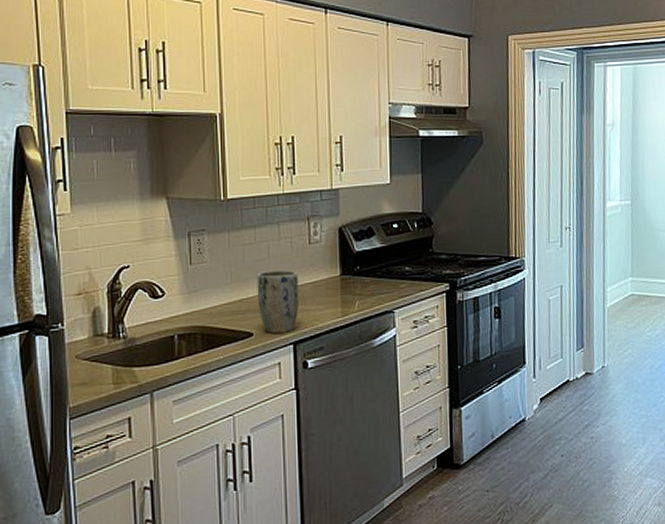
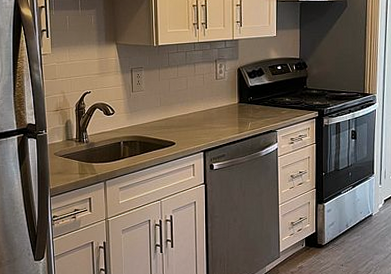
plant pot: present [257,269,300,333] -> none [178,98,209,143]

